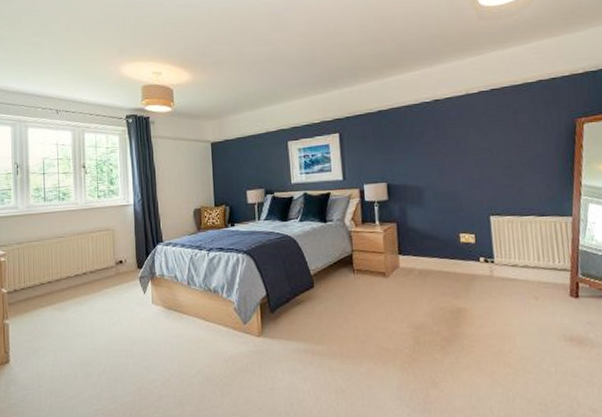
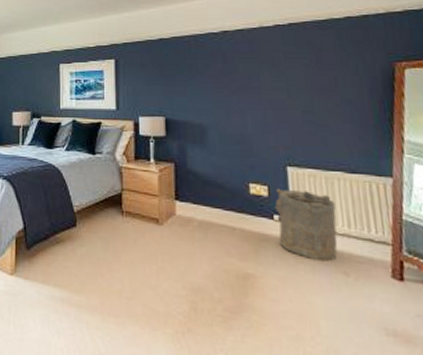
laundry hamper: none [480,235,530,291] -> present [274,188,338,262]

